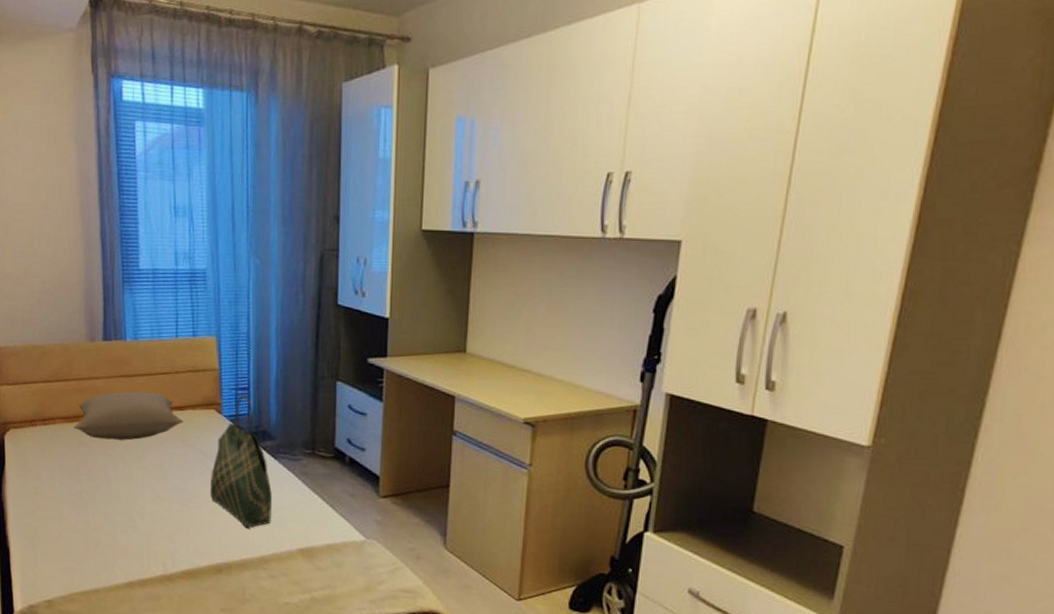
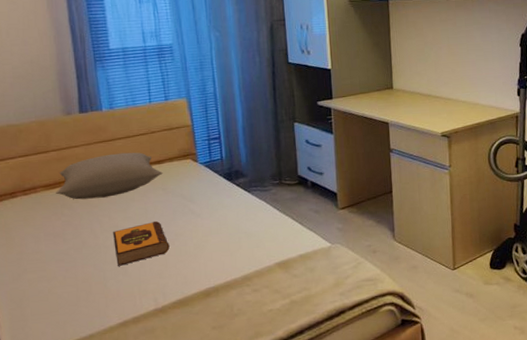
hardback book: none [127,475,184,520] -> present [113,220,170,266]
tote bag: present [210,394,273,527] -> none [192,143,250,253]

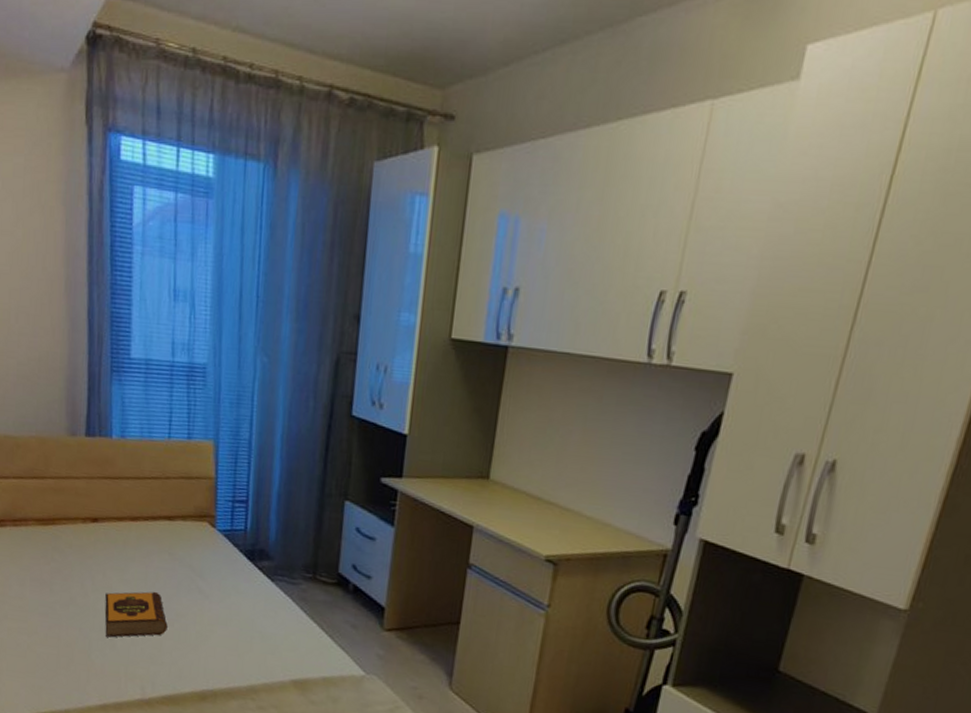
pillow: present [56,152,163,200] -> none [48,495,172,550]

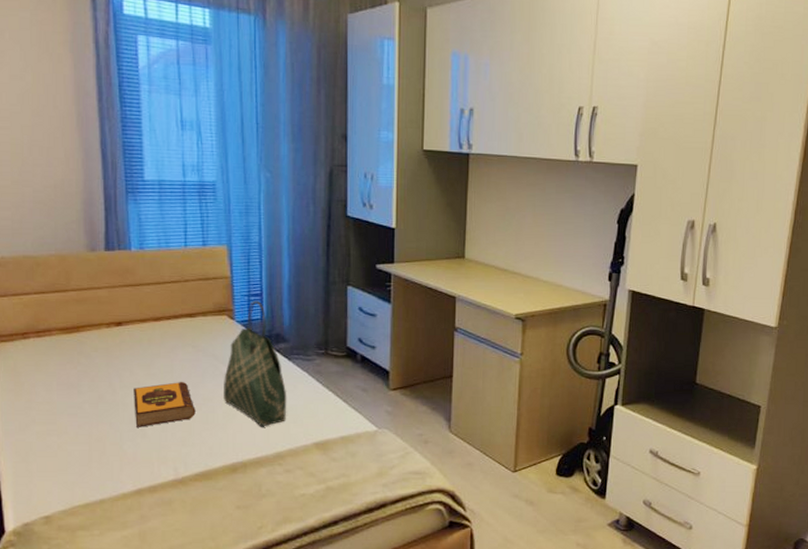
tote bag: none [198,507,267,654] -> present [224,300,287,426]

